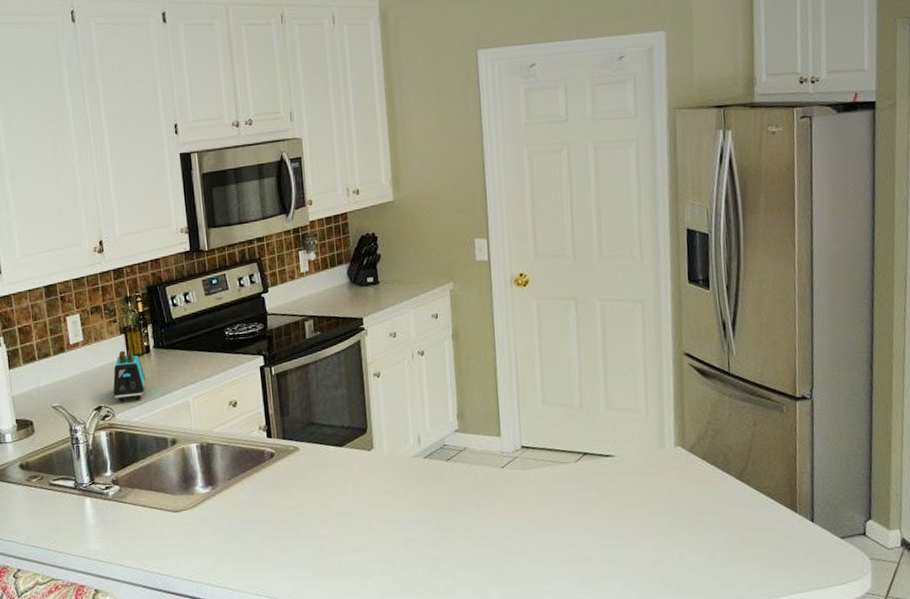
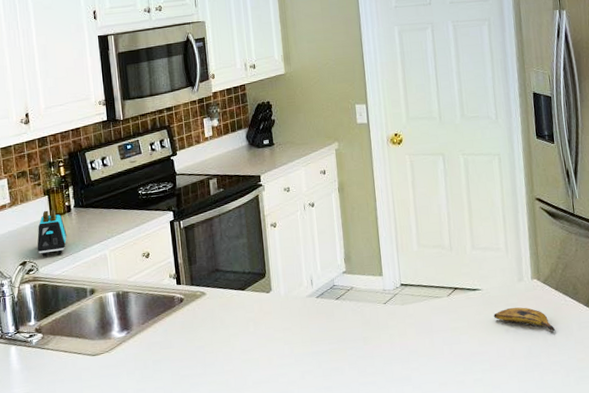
banana: none [628,477,701,507] -> present [494,307,556,332]

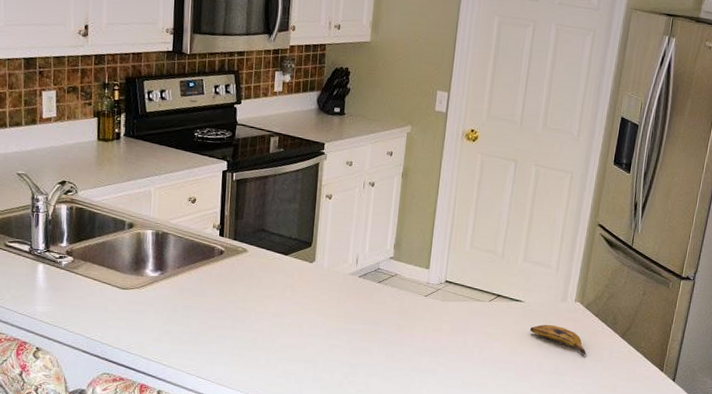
toaster: present [37,209,67,257] -> none [79,132,113,181]

